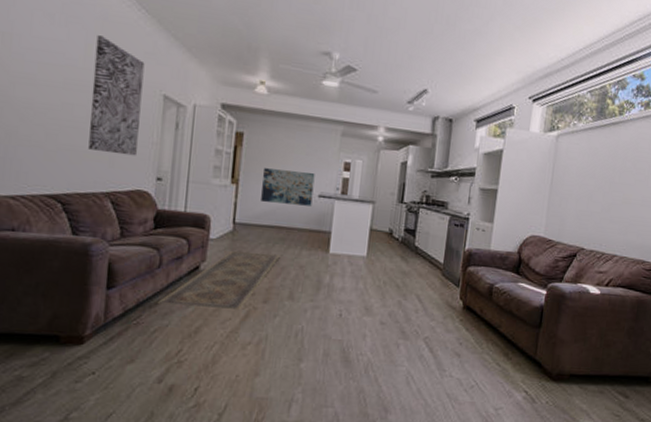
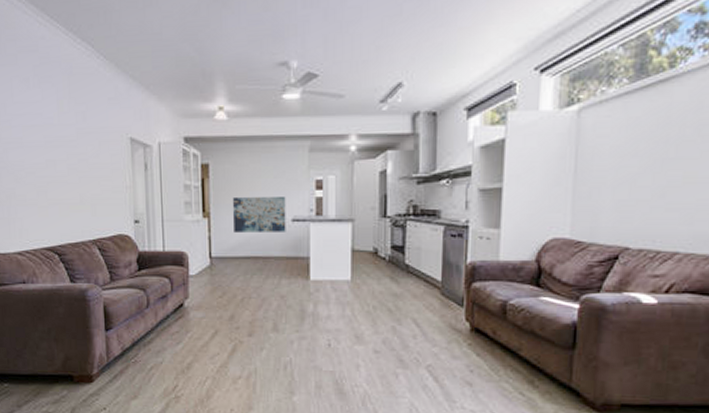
wall art: present [88,35,145,156] -> none [66,90,114,202]
rug: present [158,251,280,311] -> none [151,285,260,345]

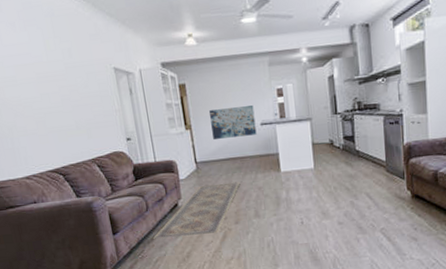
rug: none [151,285,260,345] -> present [153,181,240,239]

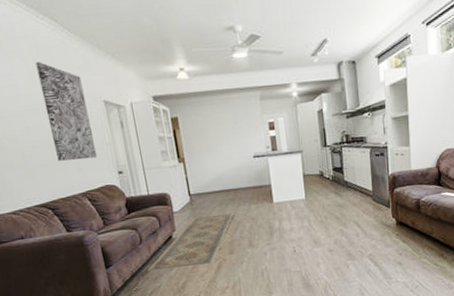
wall art: none [50,30,106,127] -> present [35,62,97,161]
wall art: present [209,105,257,139] -> none [202,139,250,172]

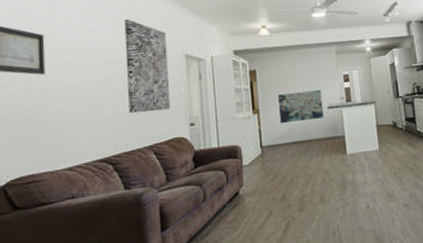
rug: present [147,213,234,271] -> none [208,165,306,234]
wall art: none [202,139,250,172] -> present [278,90,324,123]

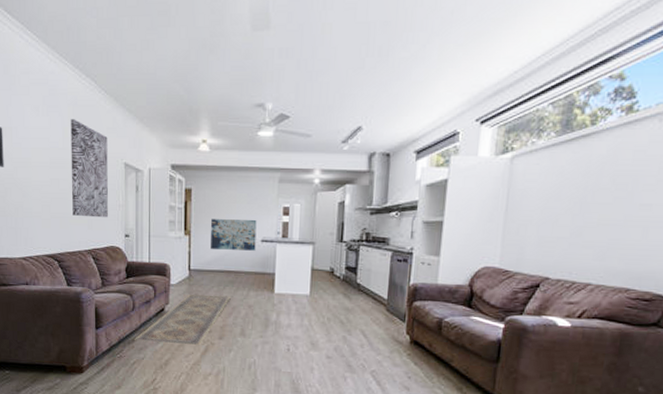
rug: none [208,165,306,234] -> present [135,294,231,346]

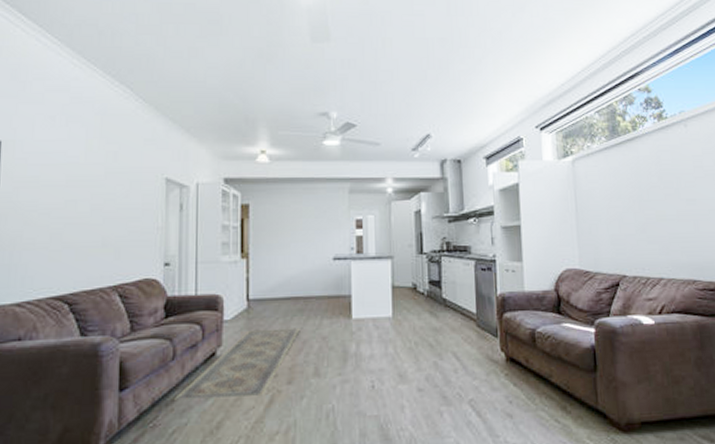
wall art: present [70,119,108,218] -> none [93,130,145,245]
wall art: present [211,219,257,251] -> none [274,236,327,273]

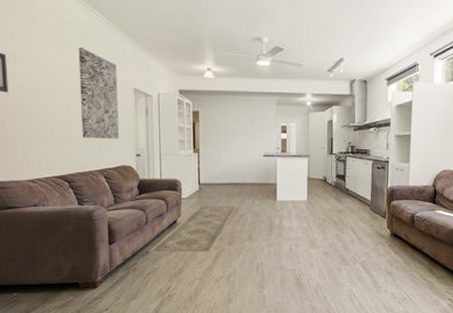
wall art: none [93,130,145,245] -> present [78,48,119,139]

